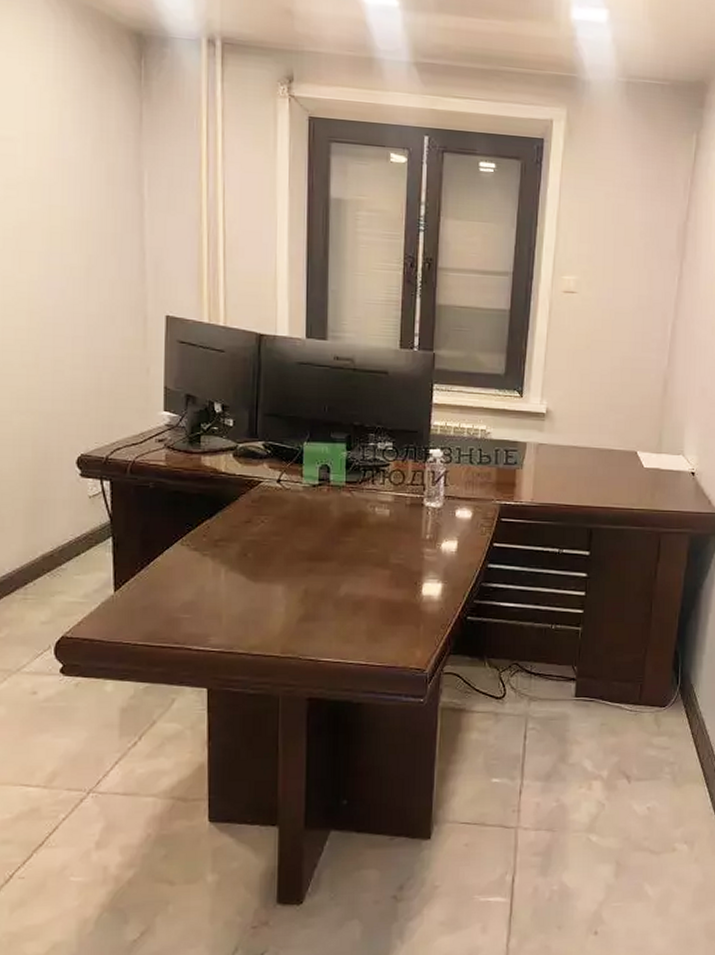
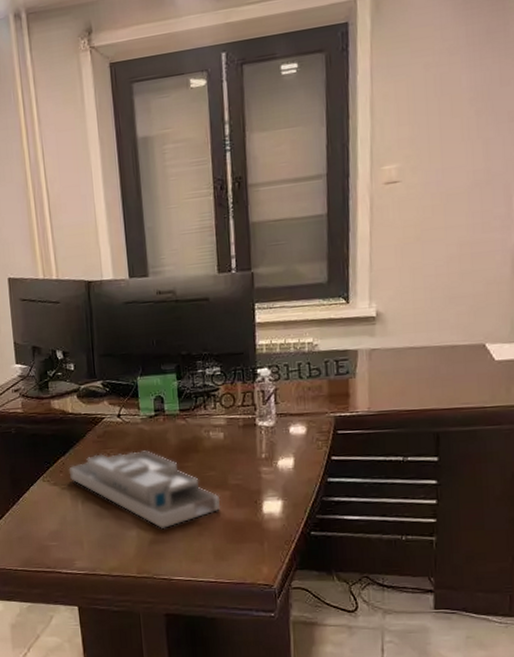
desk organizer: none [214,520,380,605] -> present [68,450,221,529]

